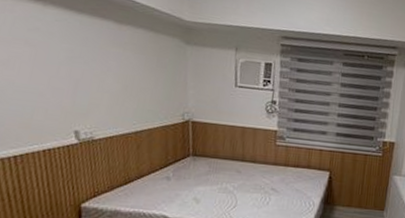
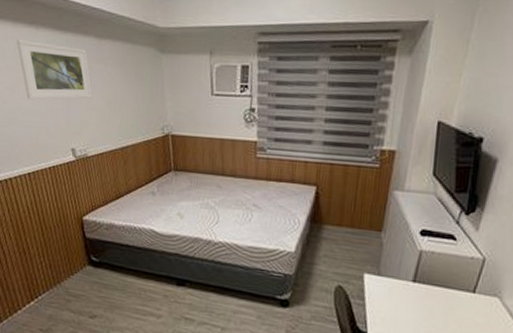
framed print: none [16,13,106,81] -> present [16,39,92,100]

